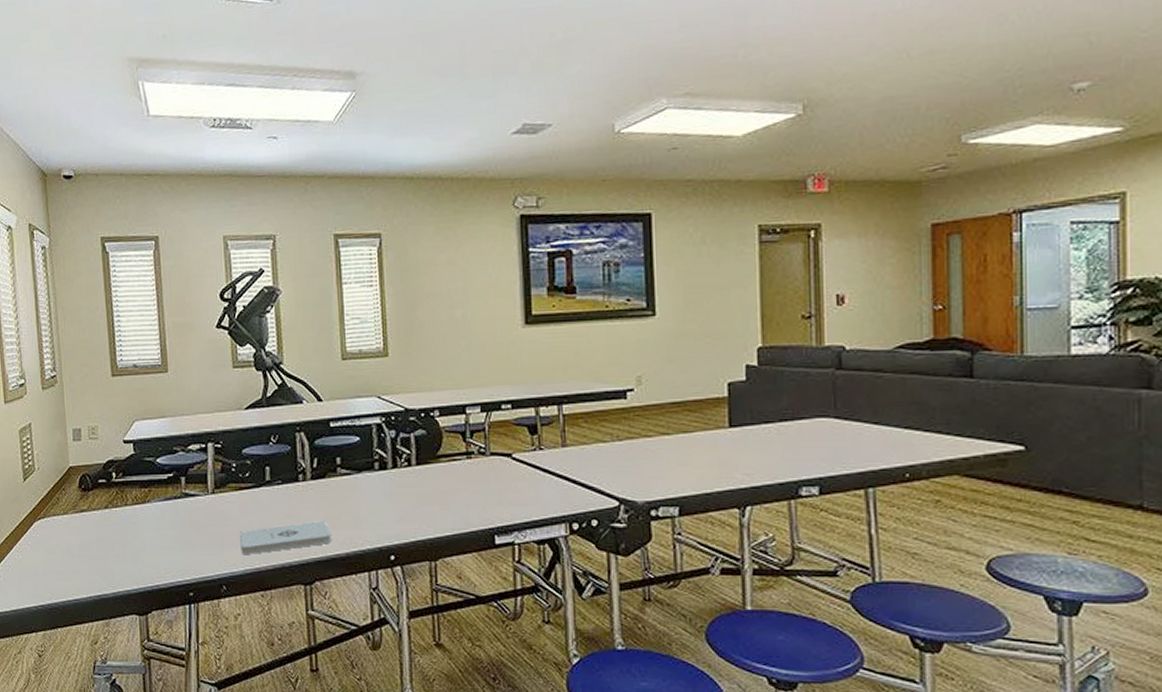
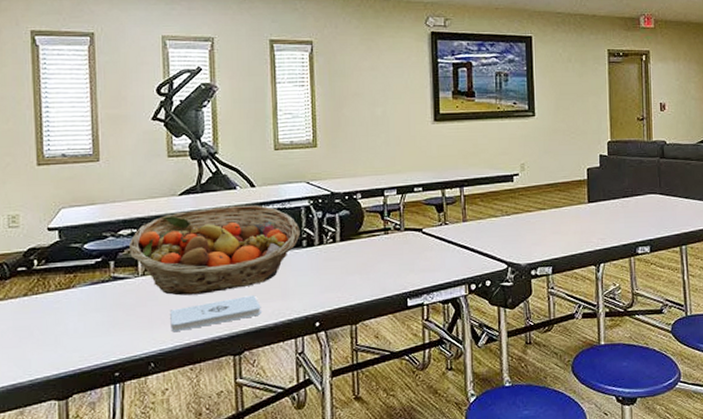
fruit basket: none [199,421,372,517] -> present [130,204,300,296]

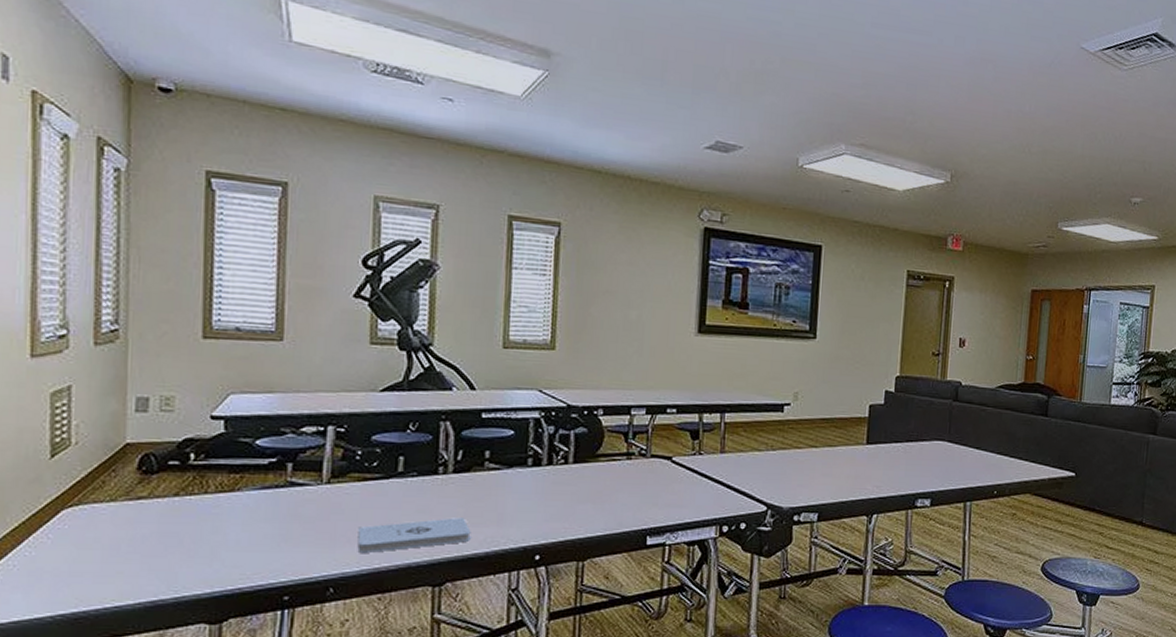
fruit basket: present [130,204,300,296] -> none [313,409,526,512]

